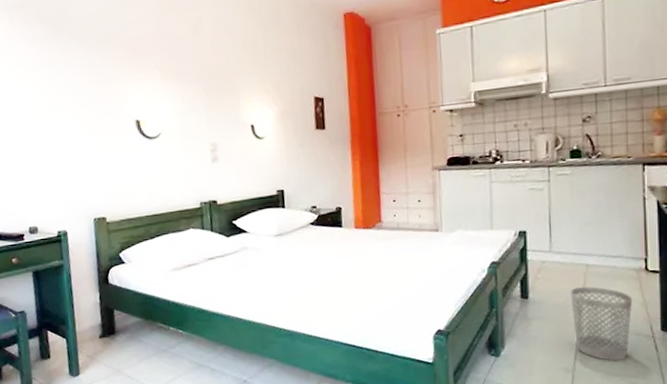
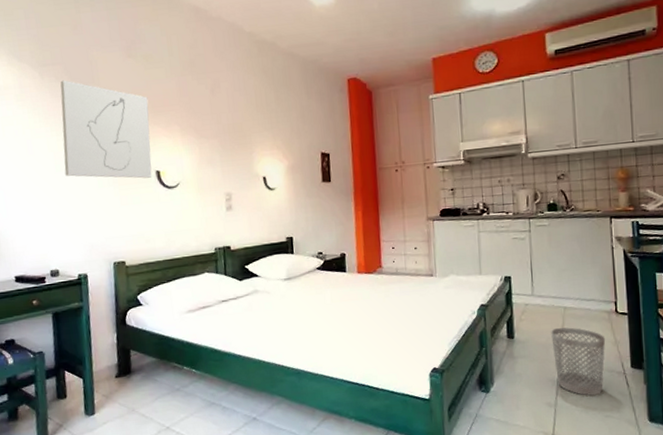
wall art: none [31,23,132,129] -> present [60,80,152,179]

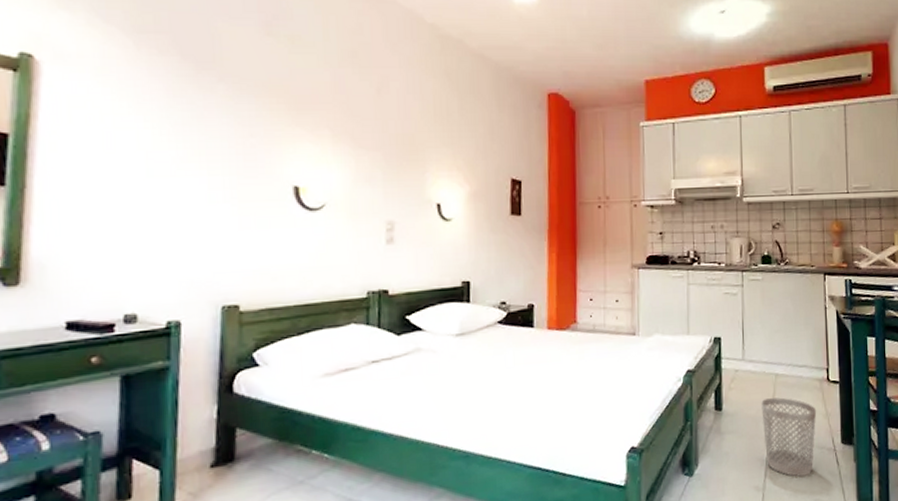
wall art: present [60,80,152,179] -> none [159,55,291,195]

